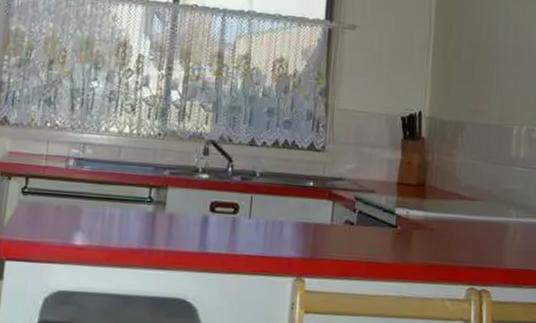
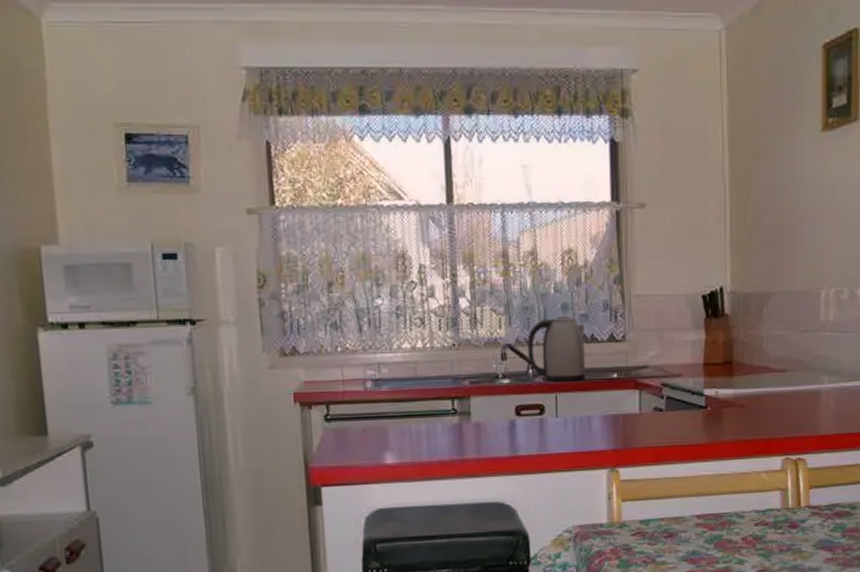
kettle: none [229,120,288,185] -> present [527,316,586,383]

